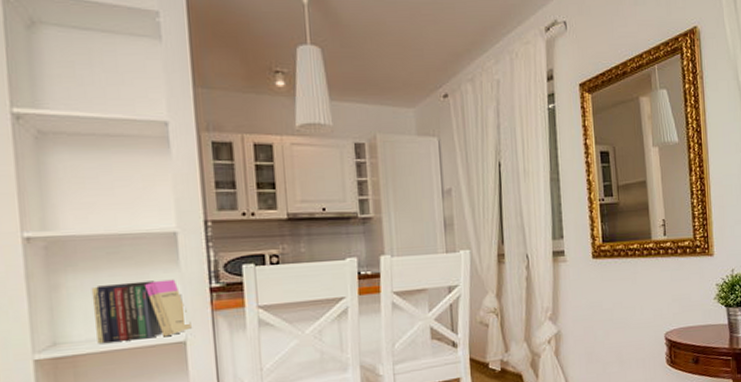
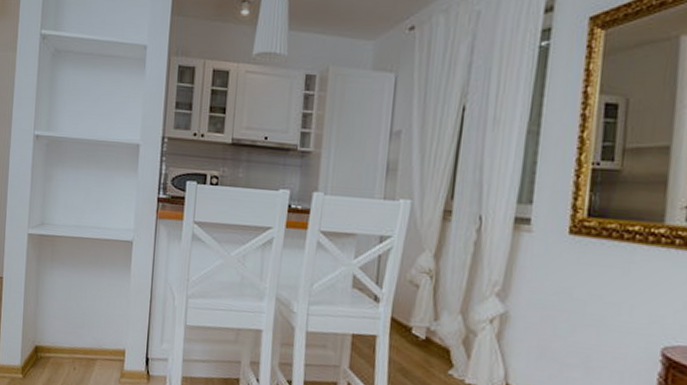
books: present [91,279,191,344] -> none [70,182,139,235]

